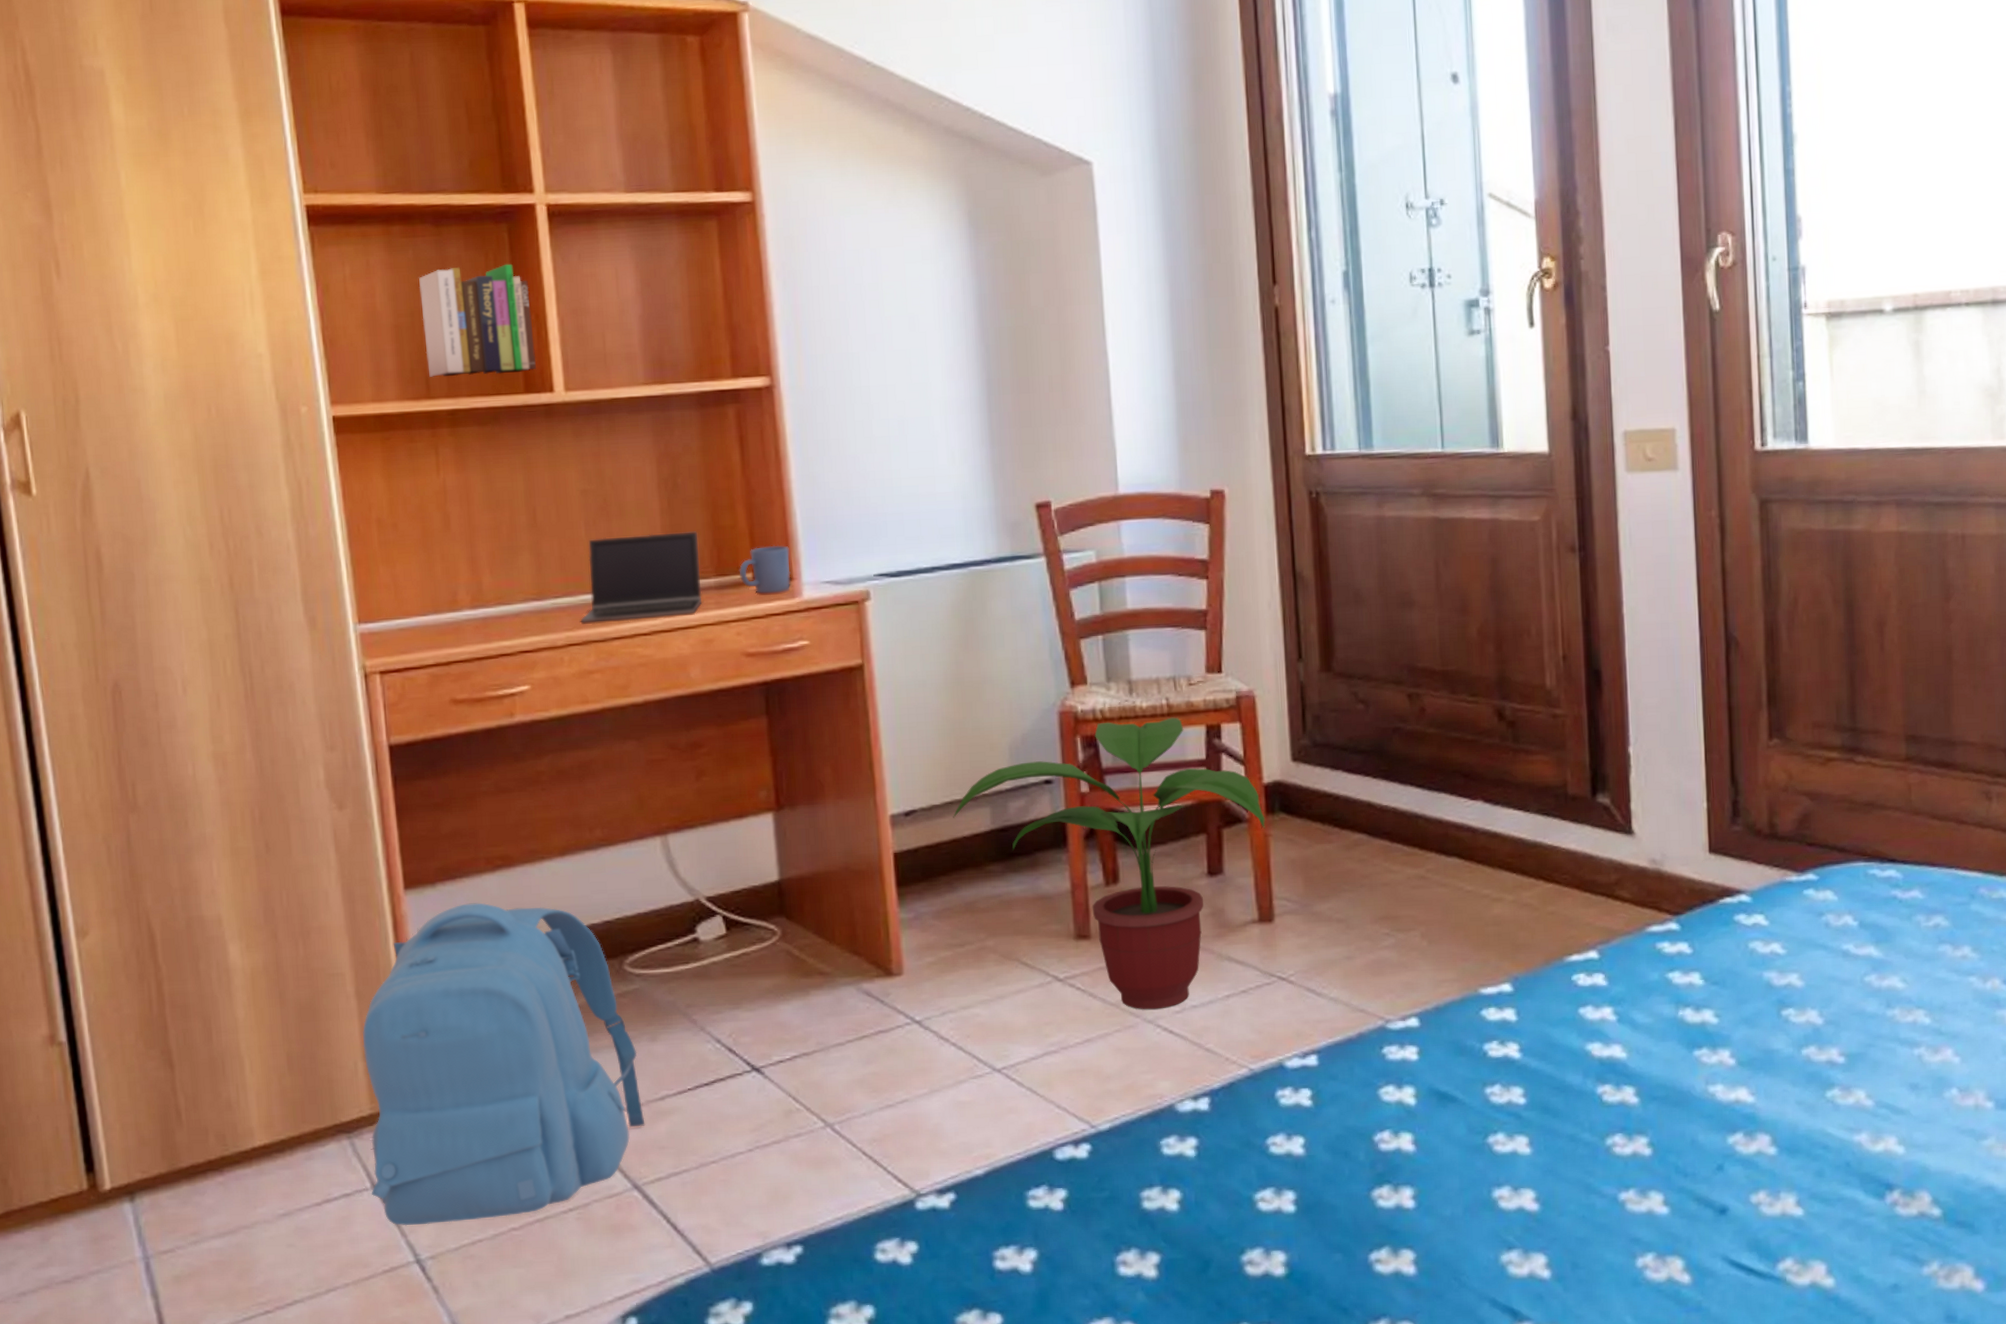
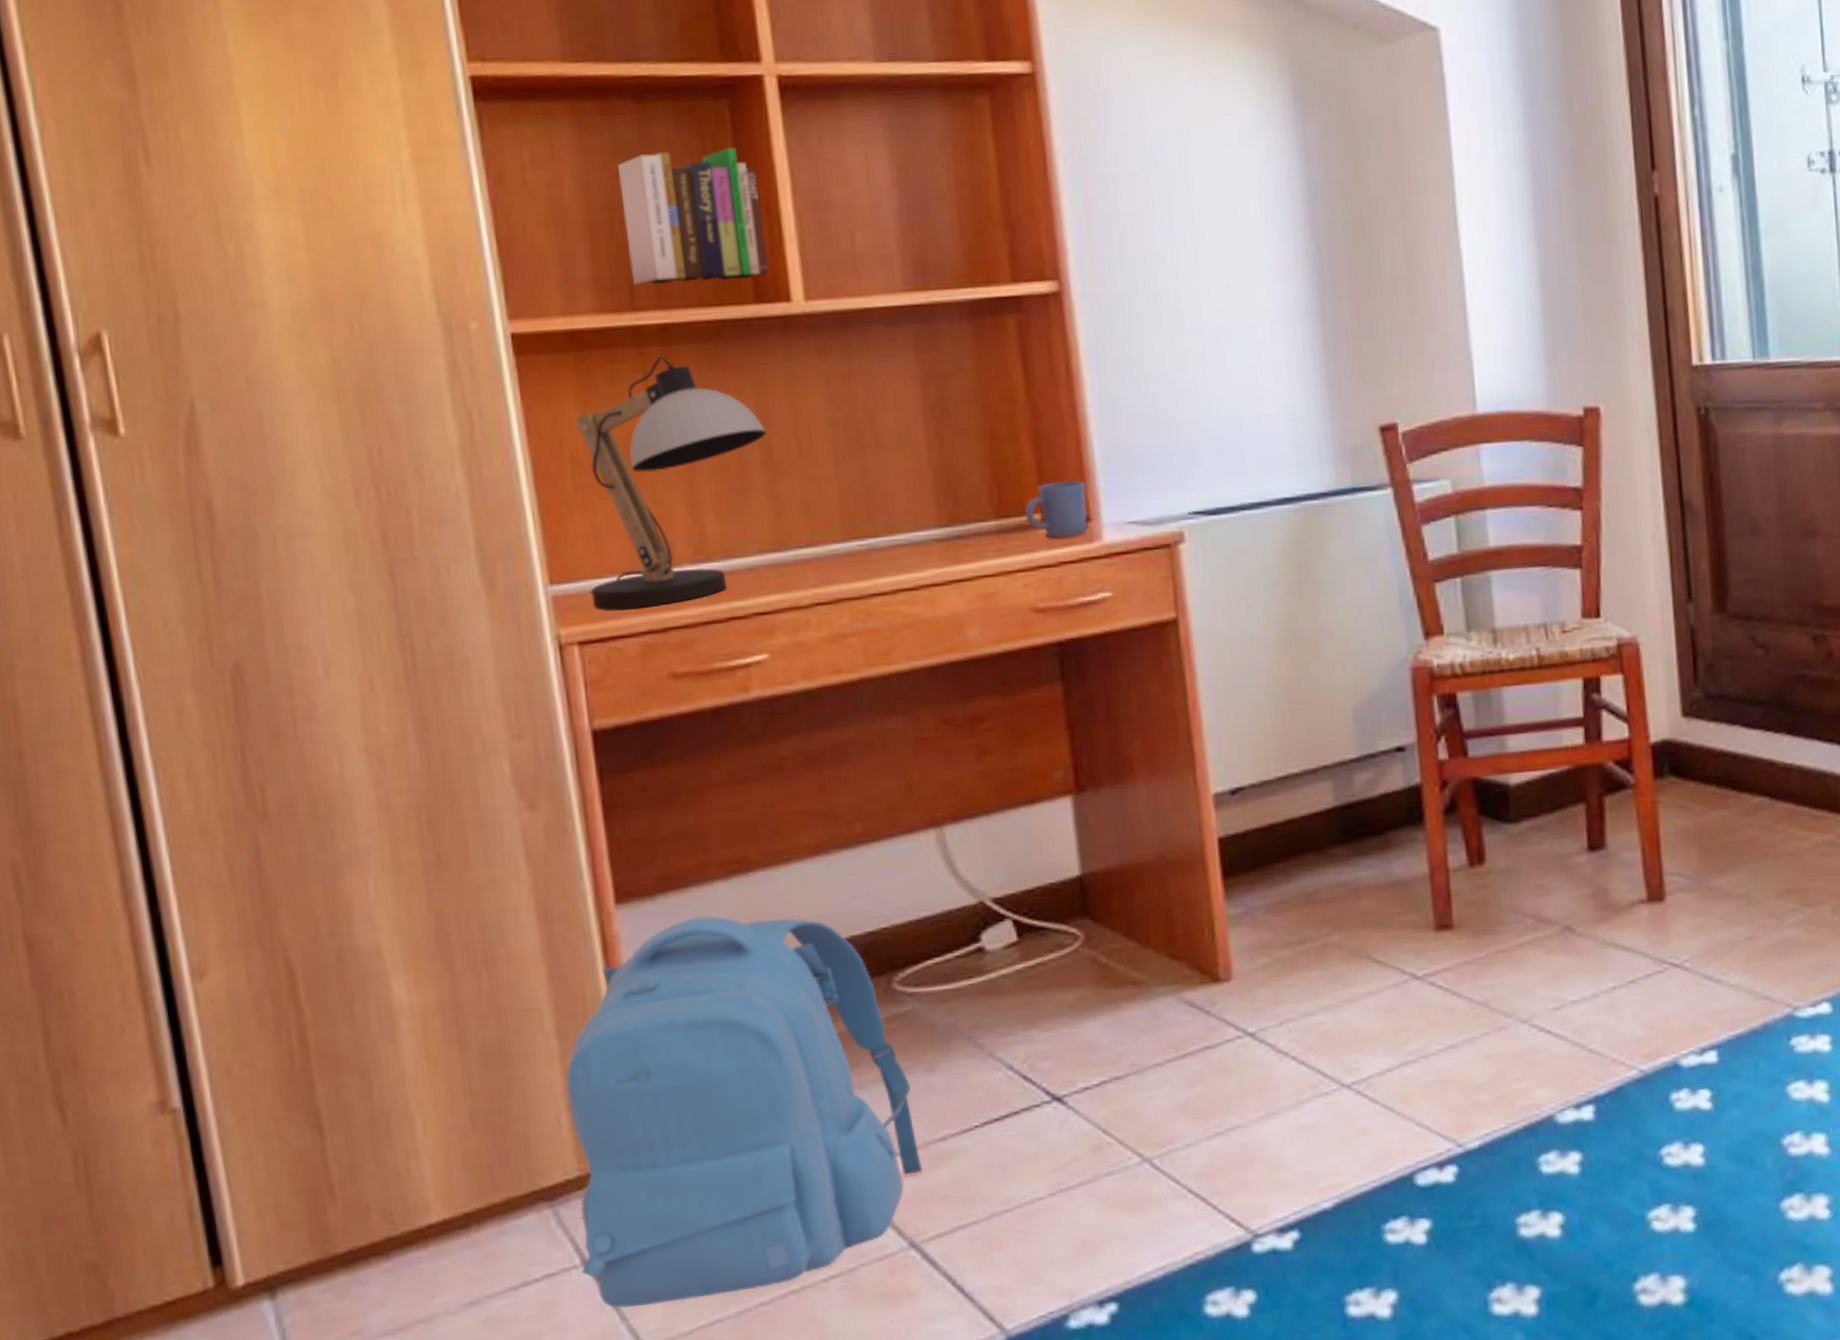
desk lamp: none [381,437,532,646] -> present [575,356,766,610]
laptop computer: present [581,531,702,625] -> none [831,465,980,579]
potted plant: present [953,717,1265,1010] -> none [1288,670,1653,1008]

